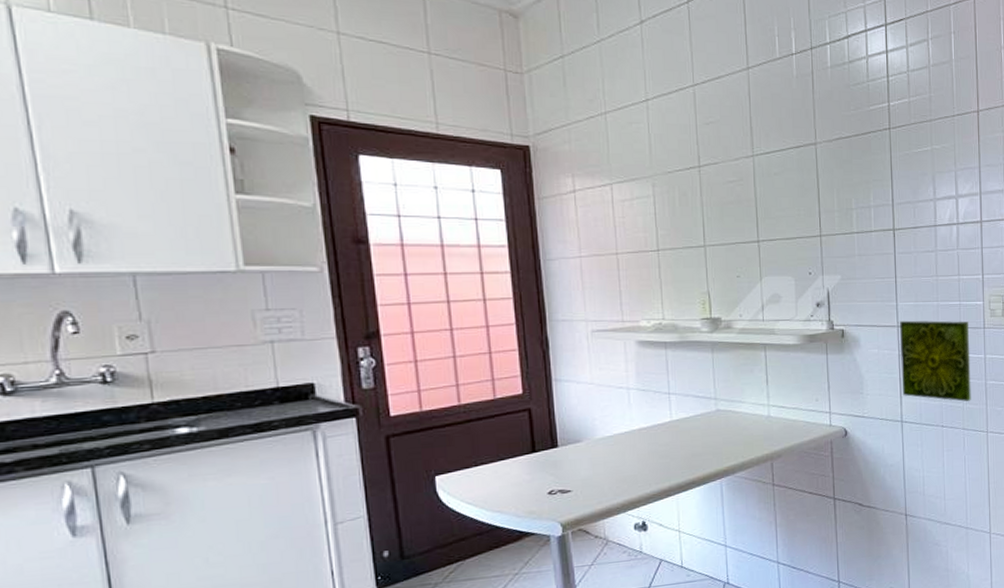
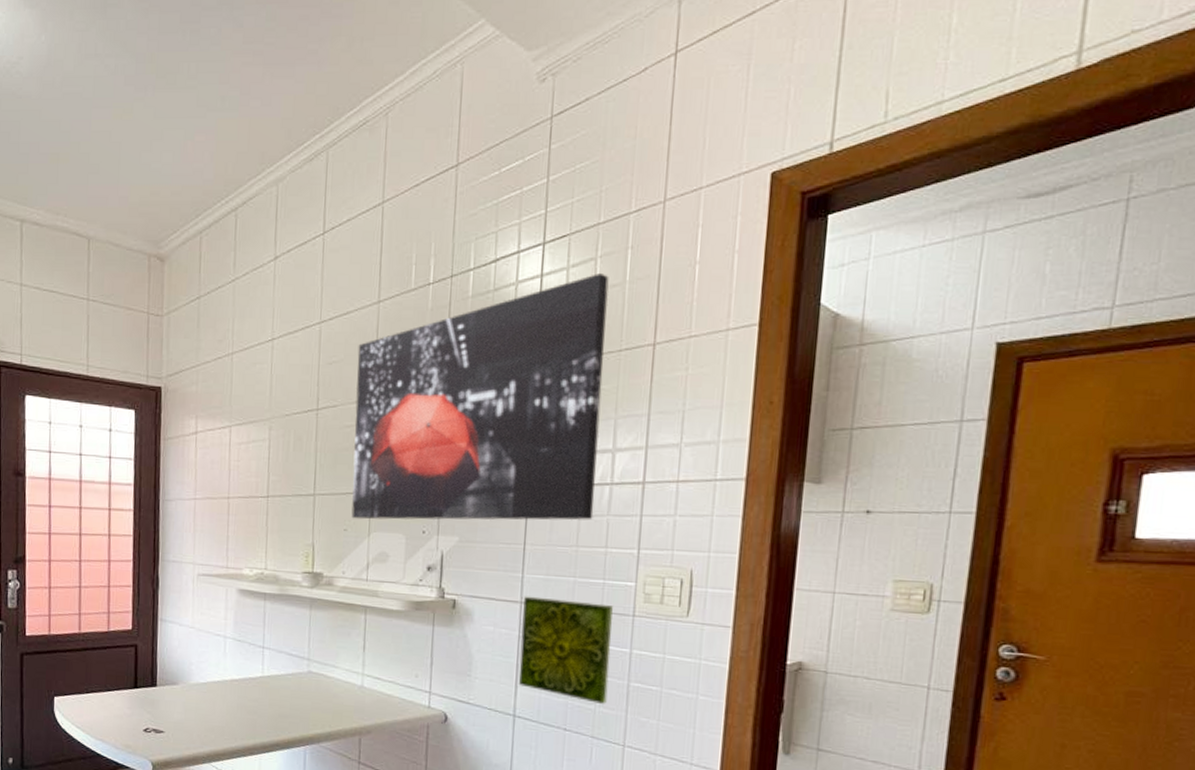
wall art: none [732,52,947,266] -> present [351,274,609,521]

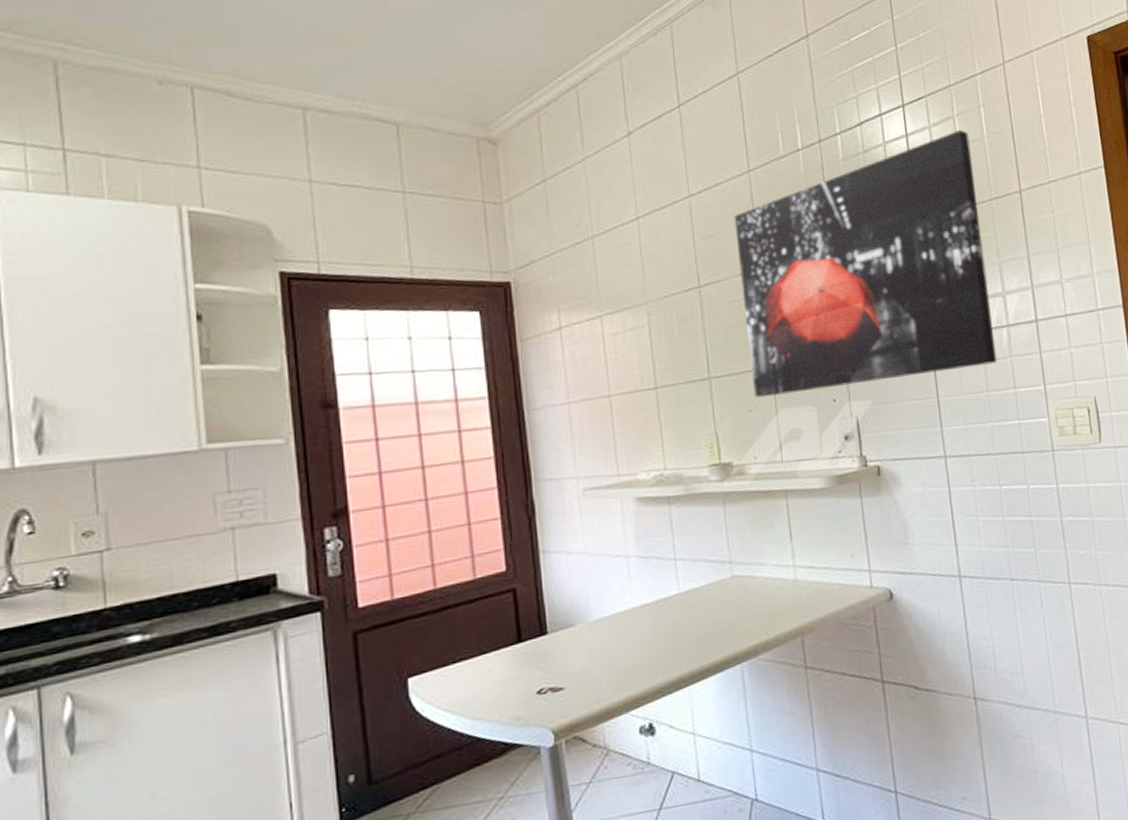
decorative tile: present [518,596,613,704] -> none [947,443,1045,546]

